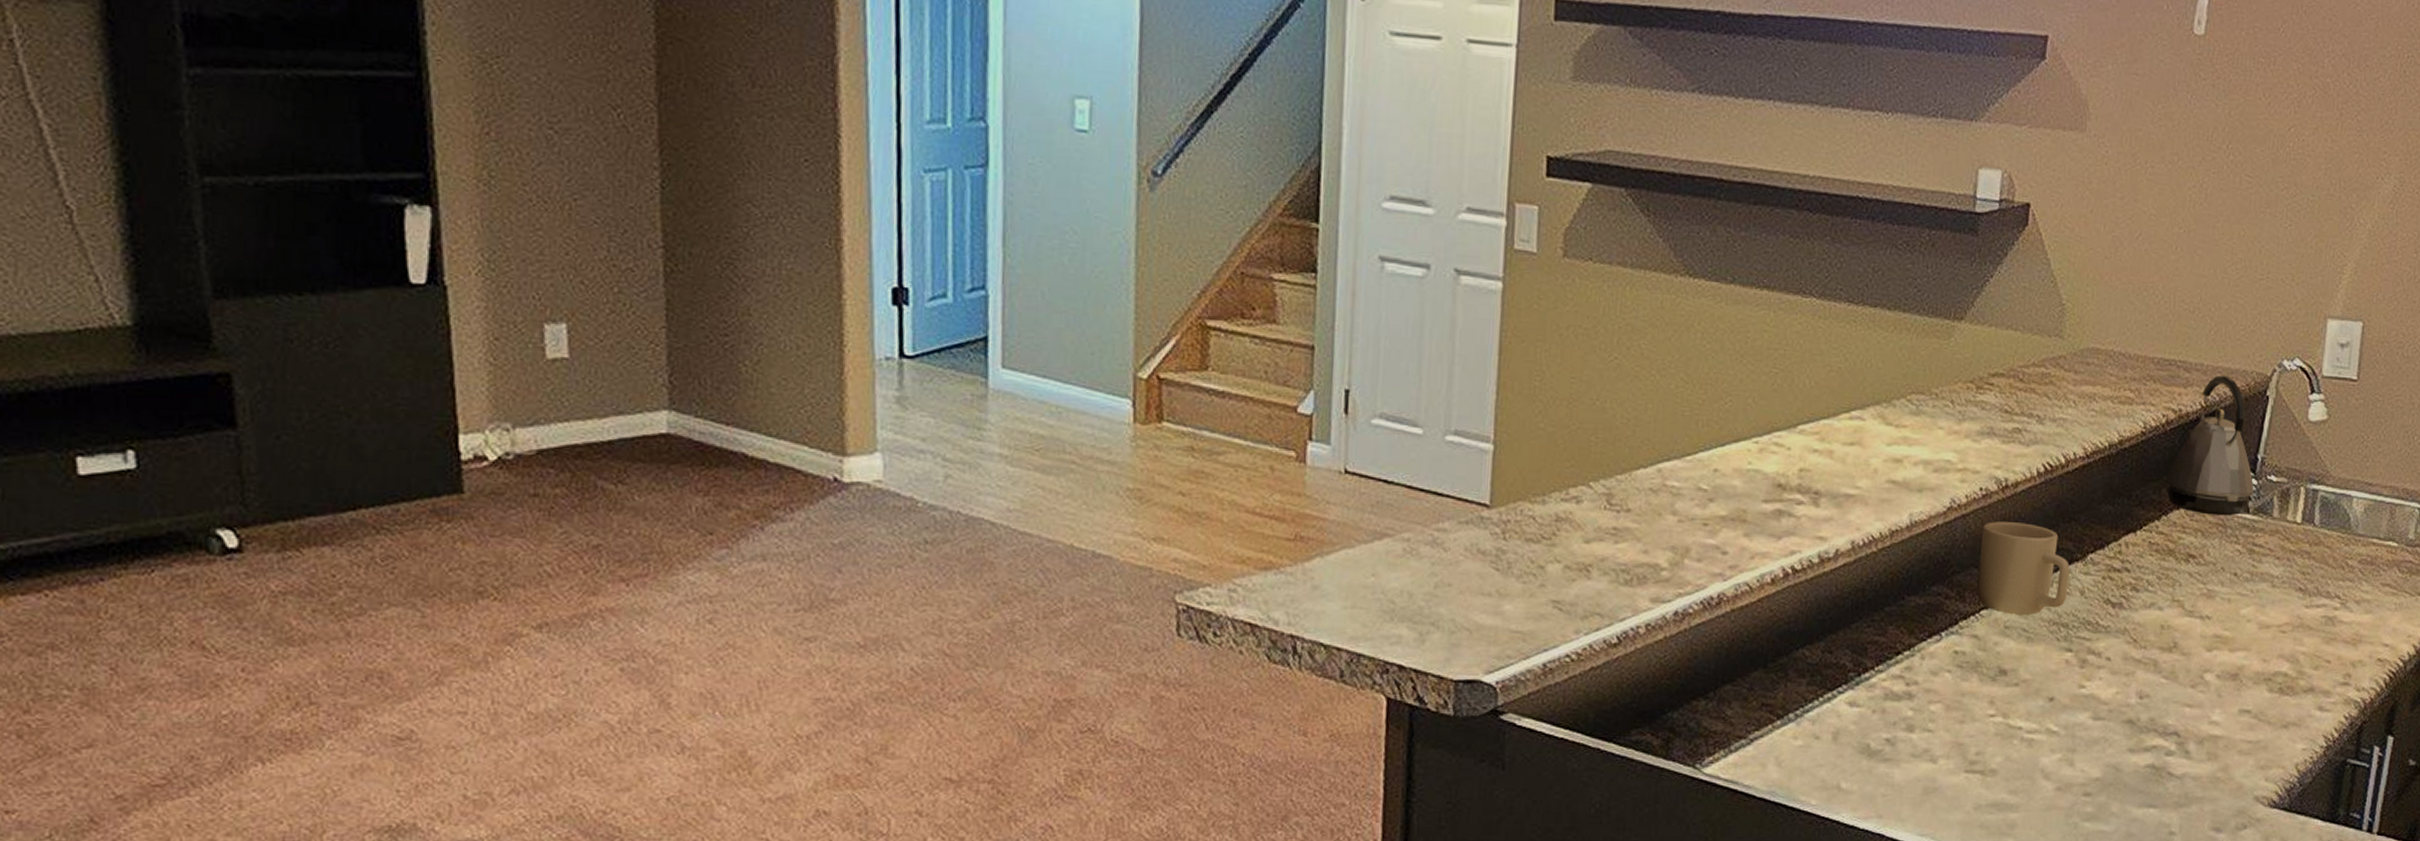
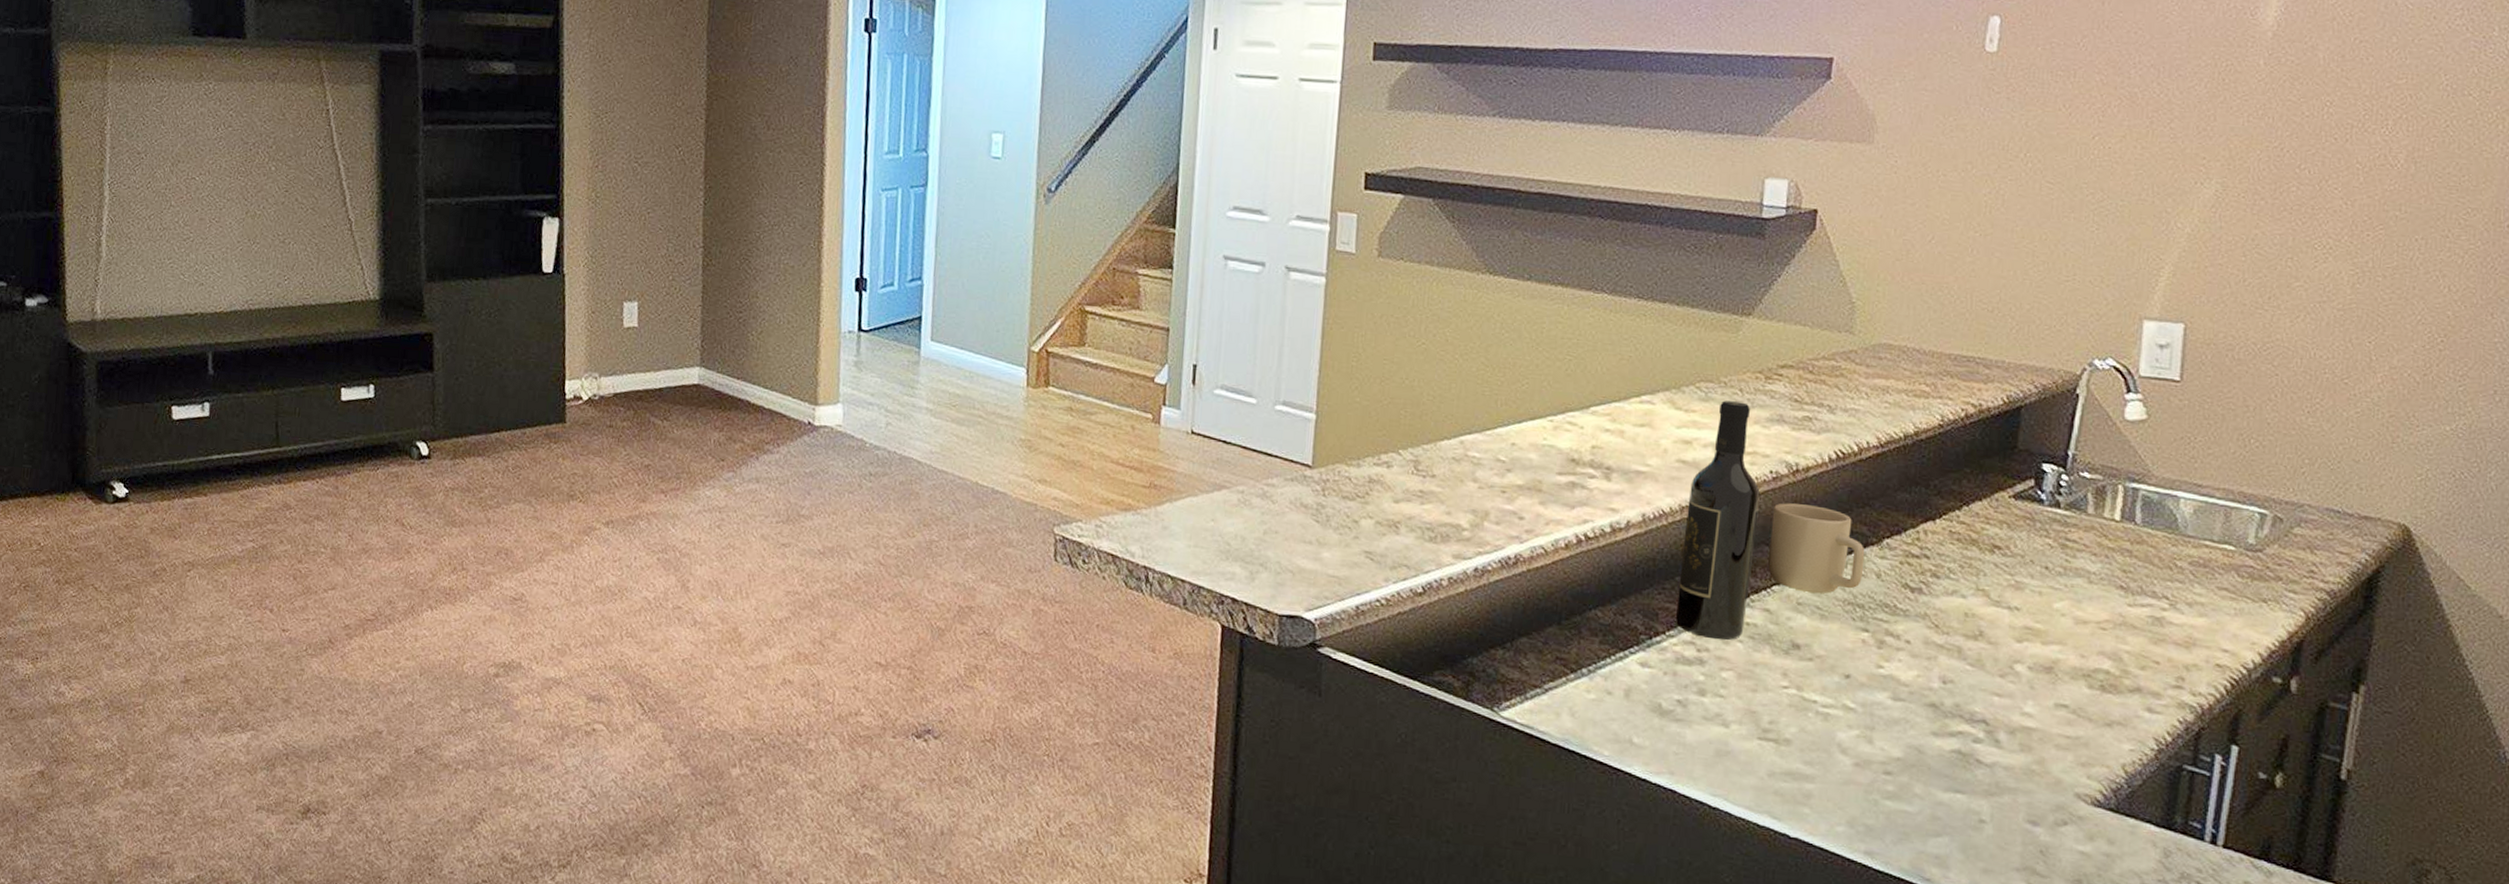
wine bottle: none [1884,414,1970,672] -> present [1675,400,1760,641]
kettle: present [2166,375,2254,516] -> none [1966,372,2065,510]

